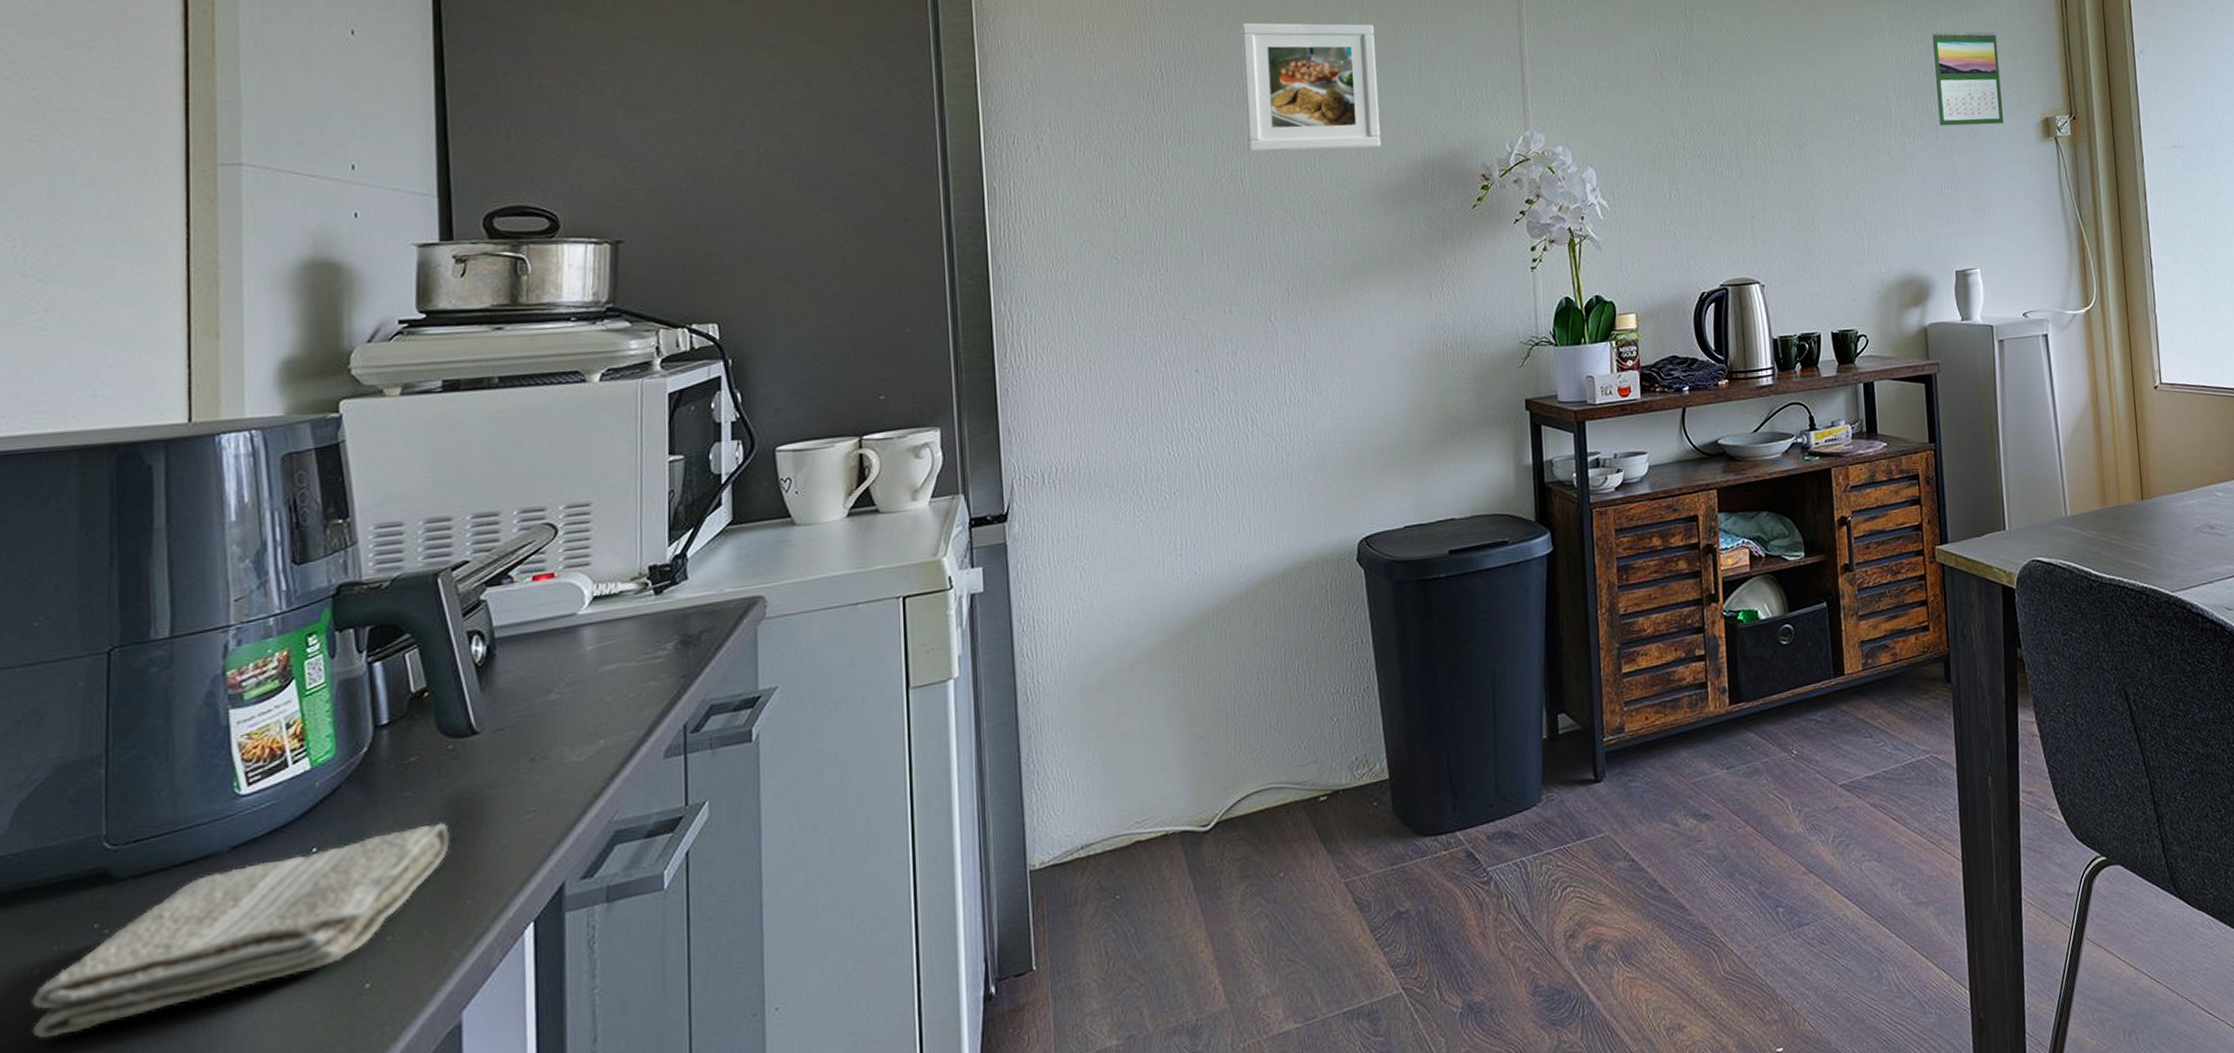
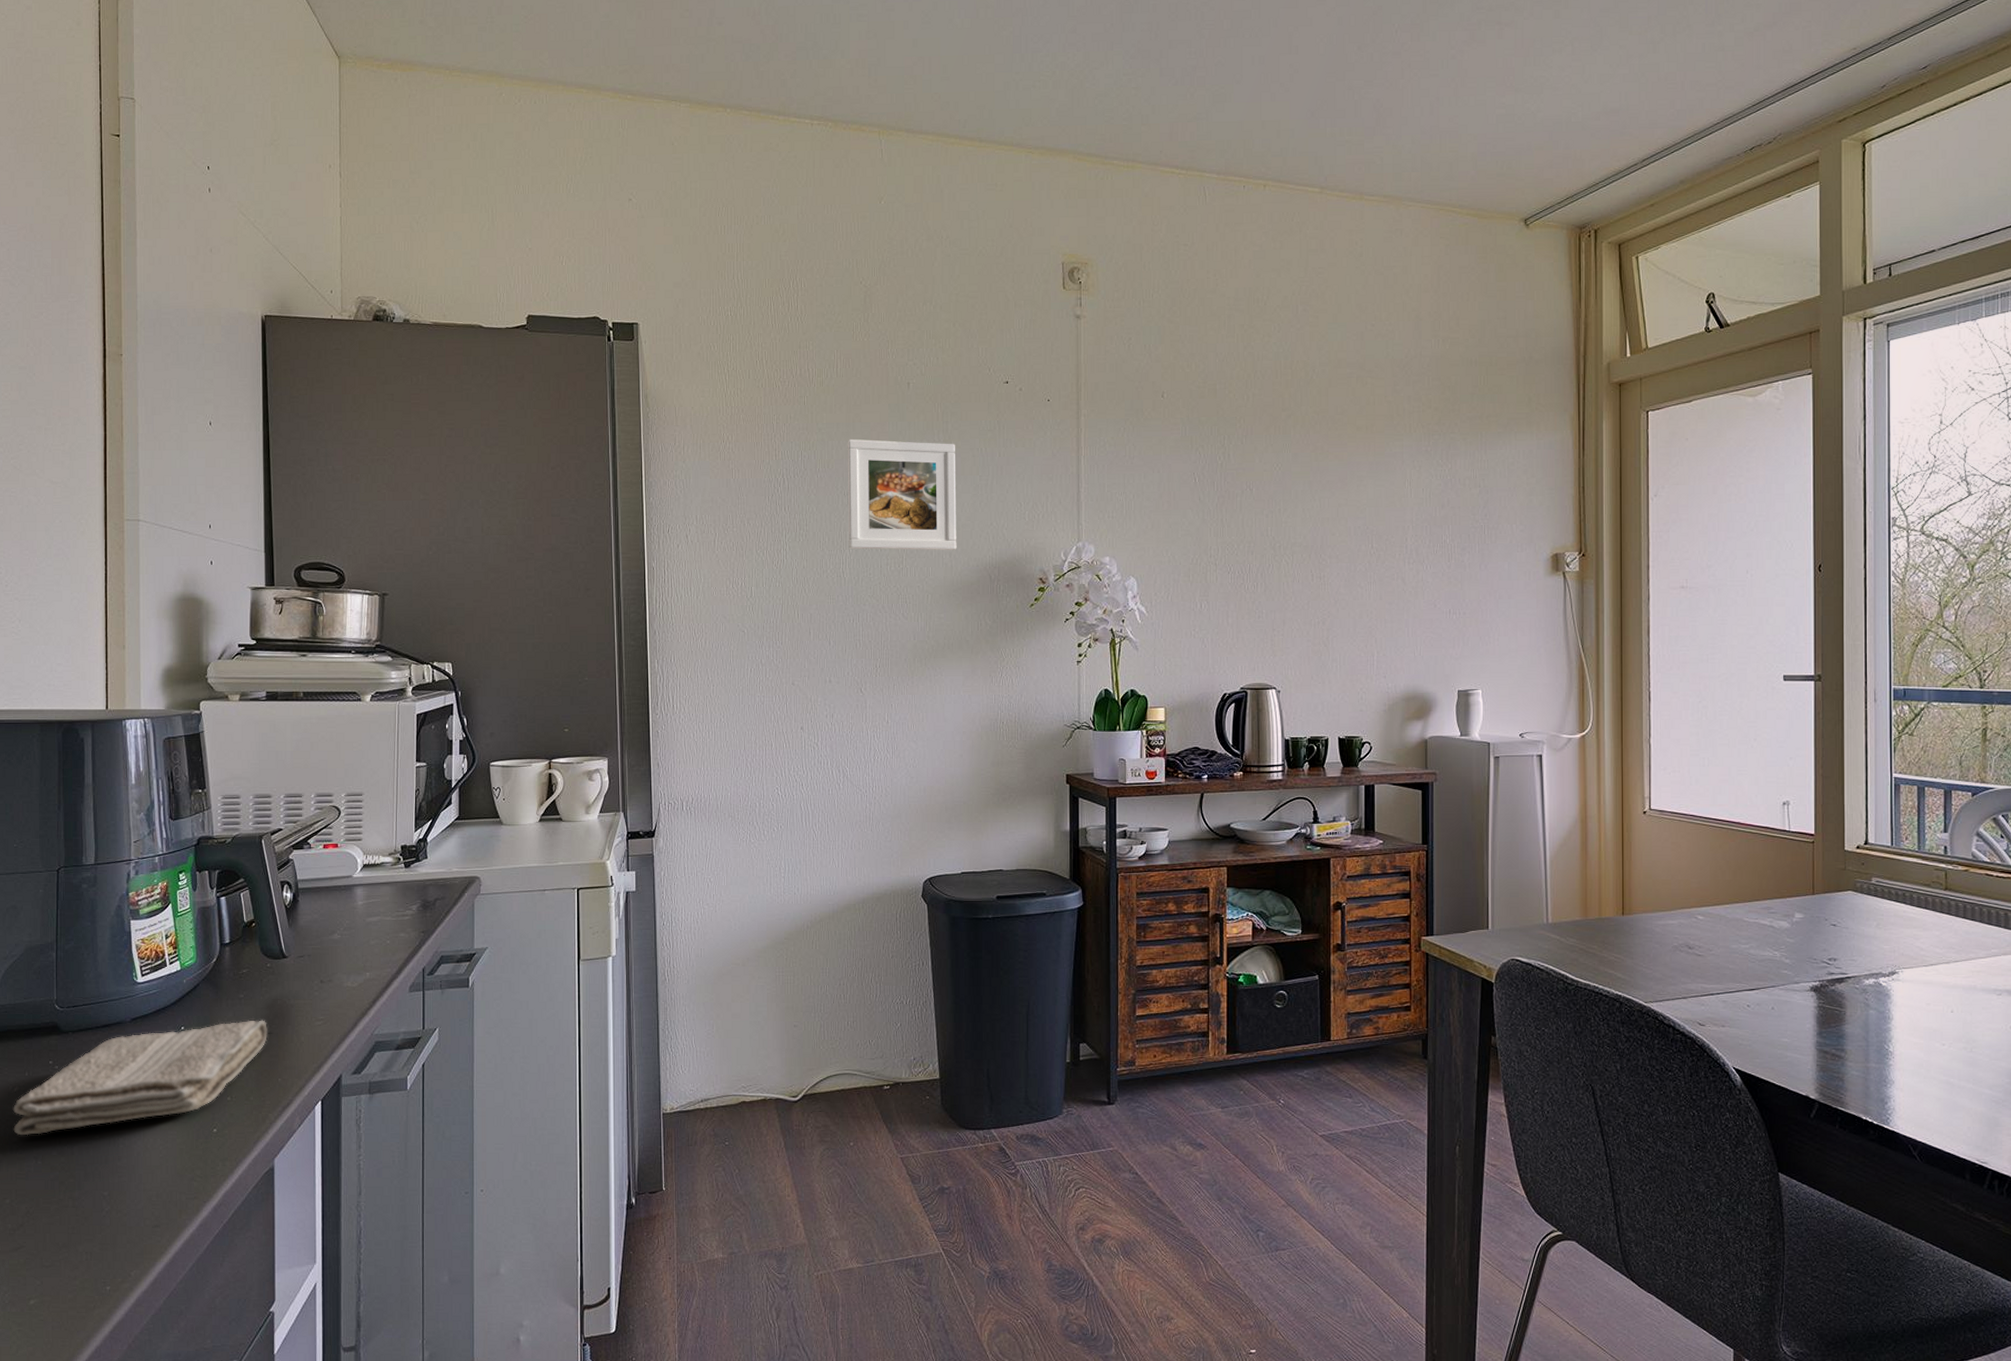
calendar: present [1932,30,2003,126] -> none [1451,468,1514,557]

